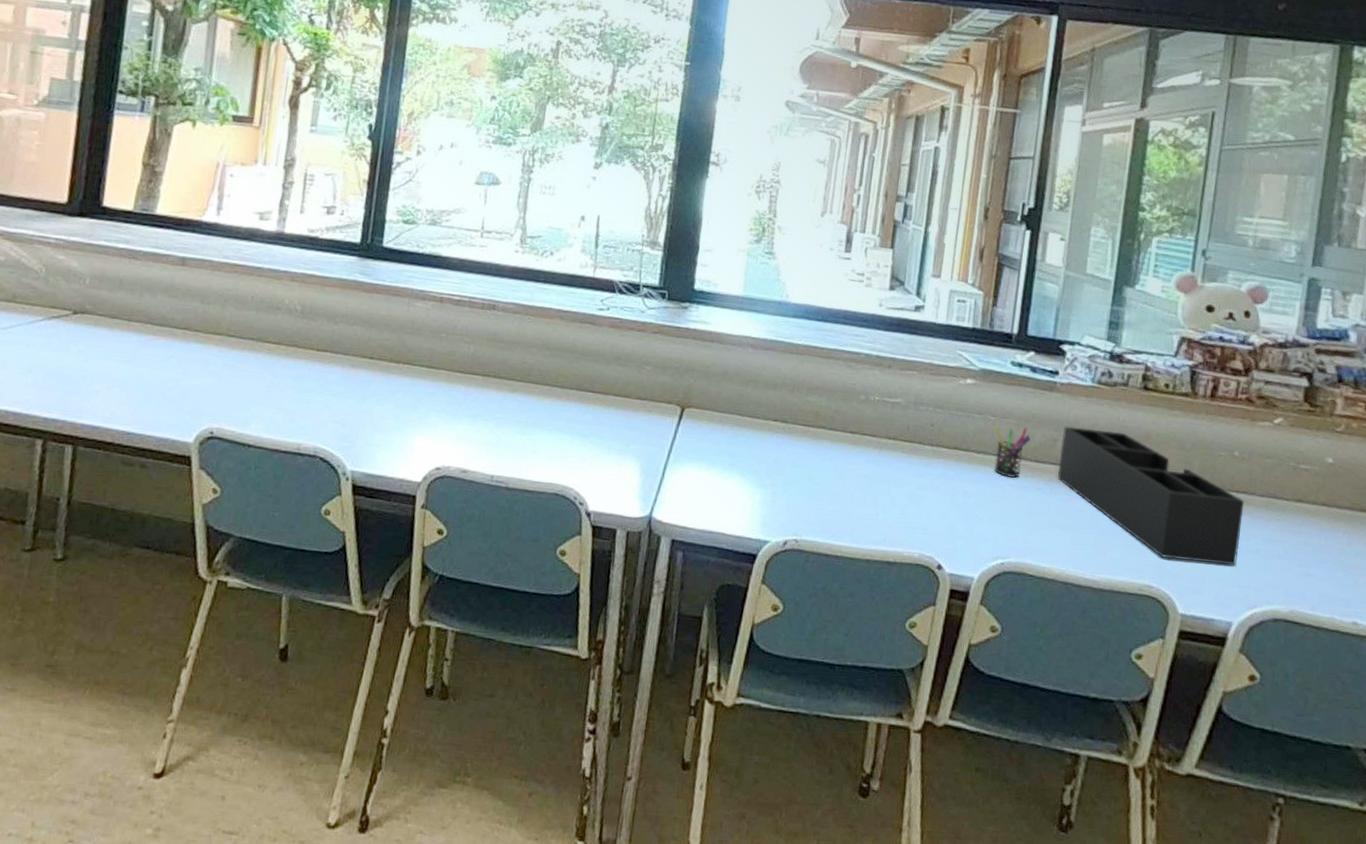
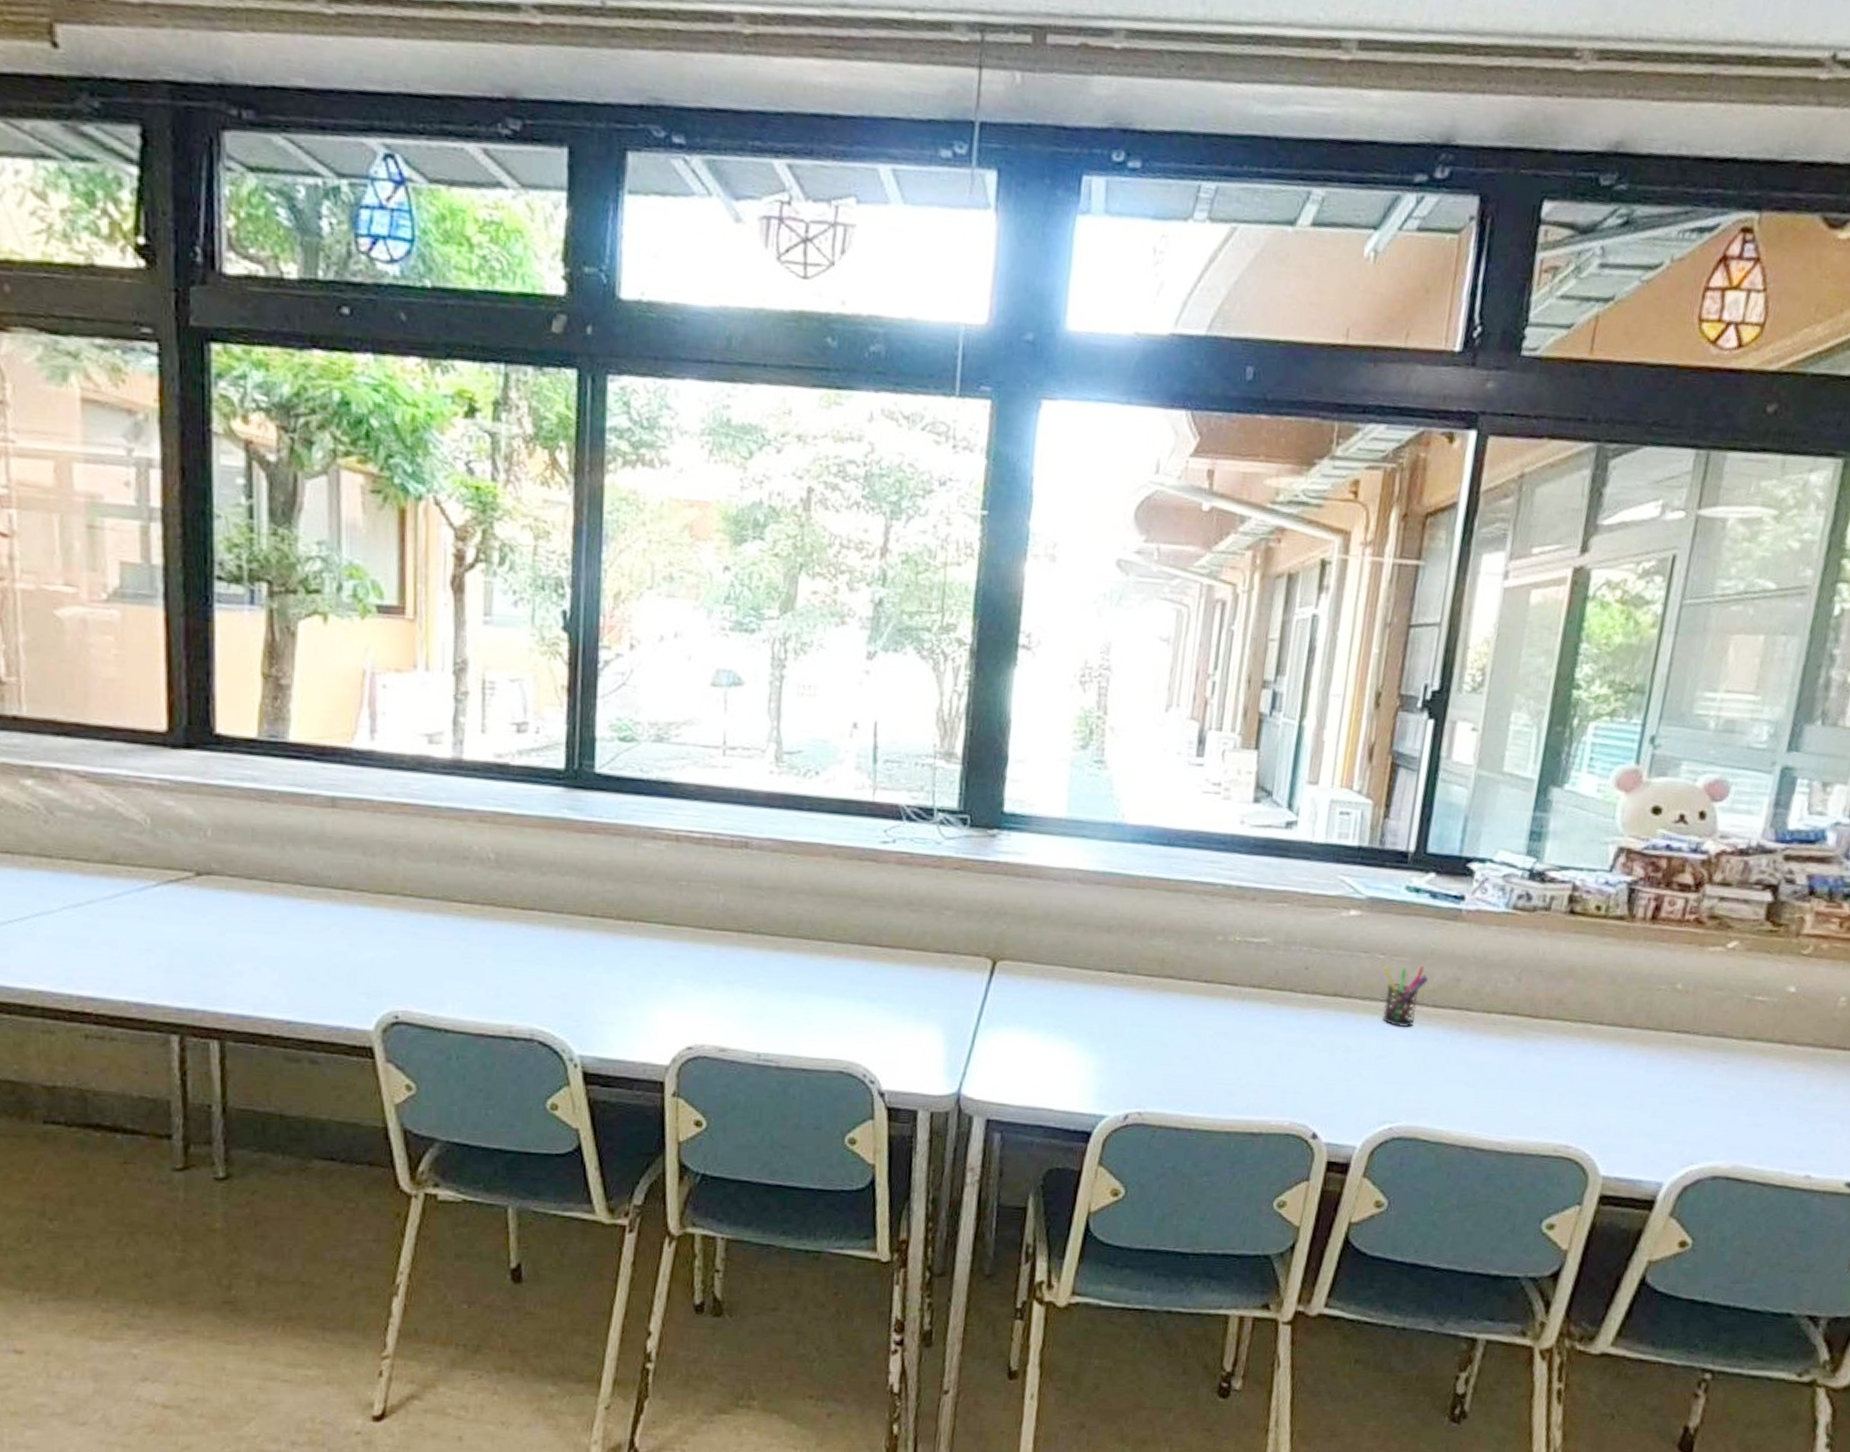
desk organizer: present [1058,426,1245,566] -> none [1460,962,1686,1118]

